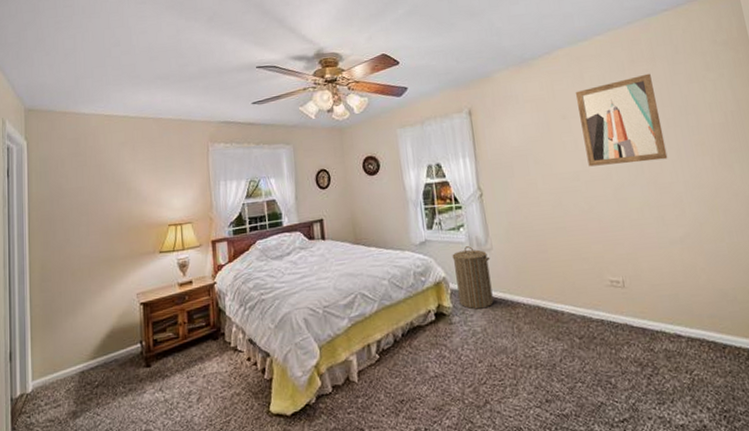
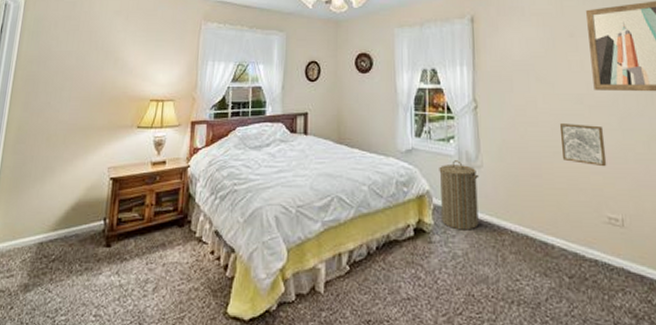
wall art: none [559,198,606,236] -> present [559,123,607,167]

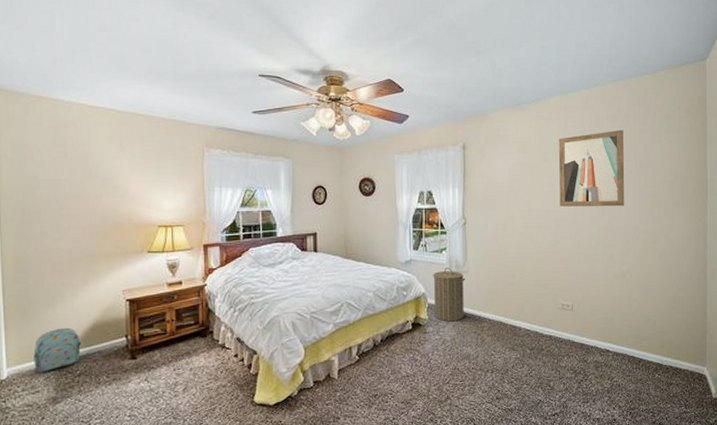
backpack: none [14,205,61,254] -> present [33,327,81,372]
wall art: present [559,123,607,167] -> none [531,234,565,267]

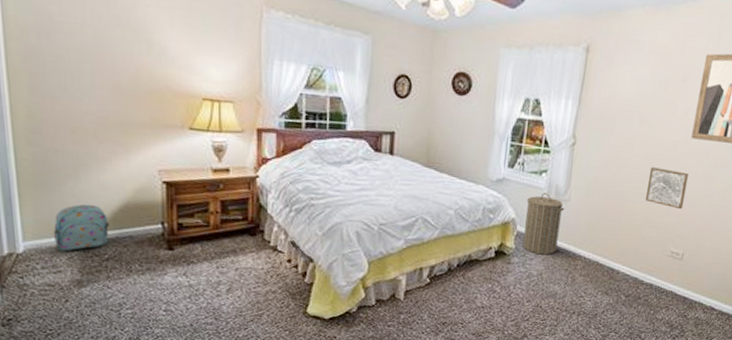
wall art: none [531,234,565,267] -> present [646,167,689,210]

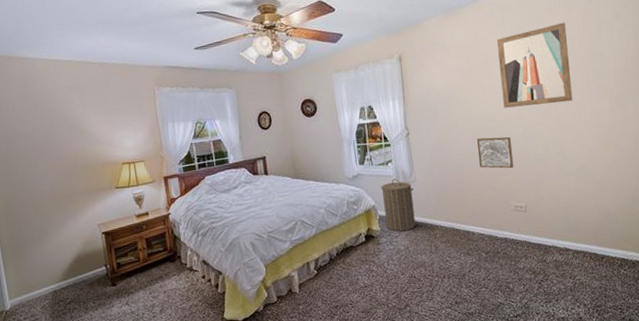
backpack: present [54,204,109,251] -> none [29,261,69,302]

